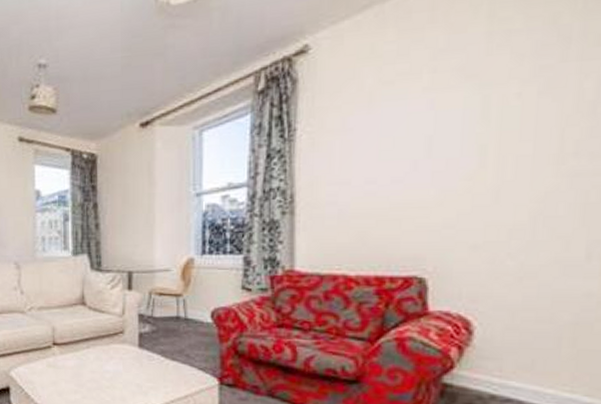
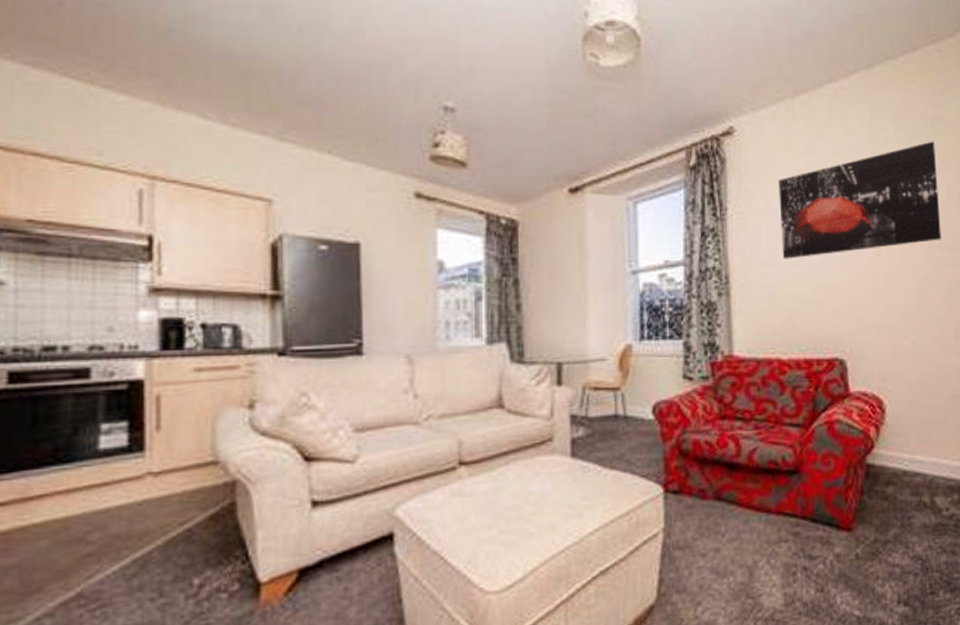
wall art: none [357,25,587,177] -> present [778,141,941,259]

